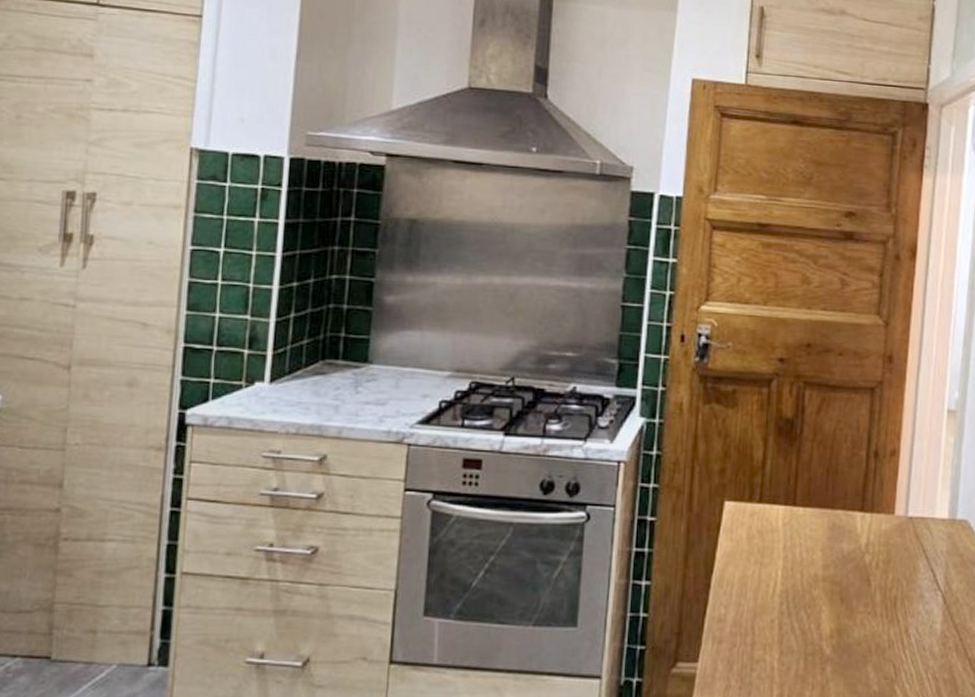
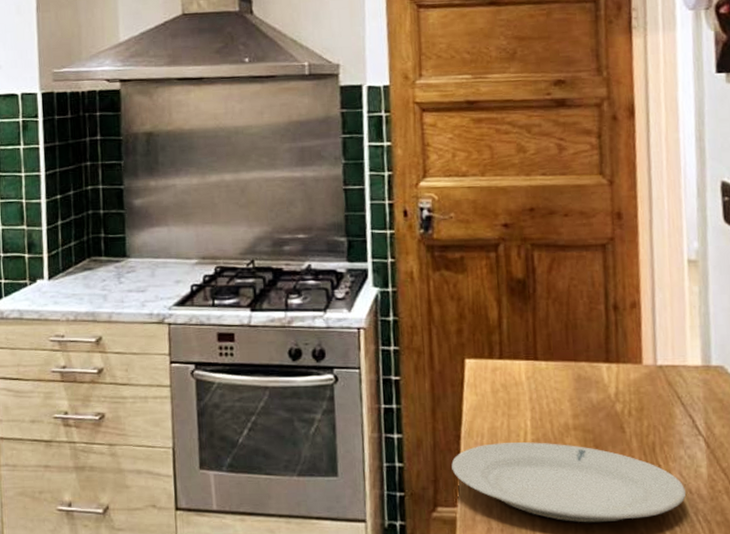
plate: none [697,593,919,680] -> present [451,442,686,523]

